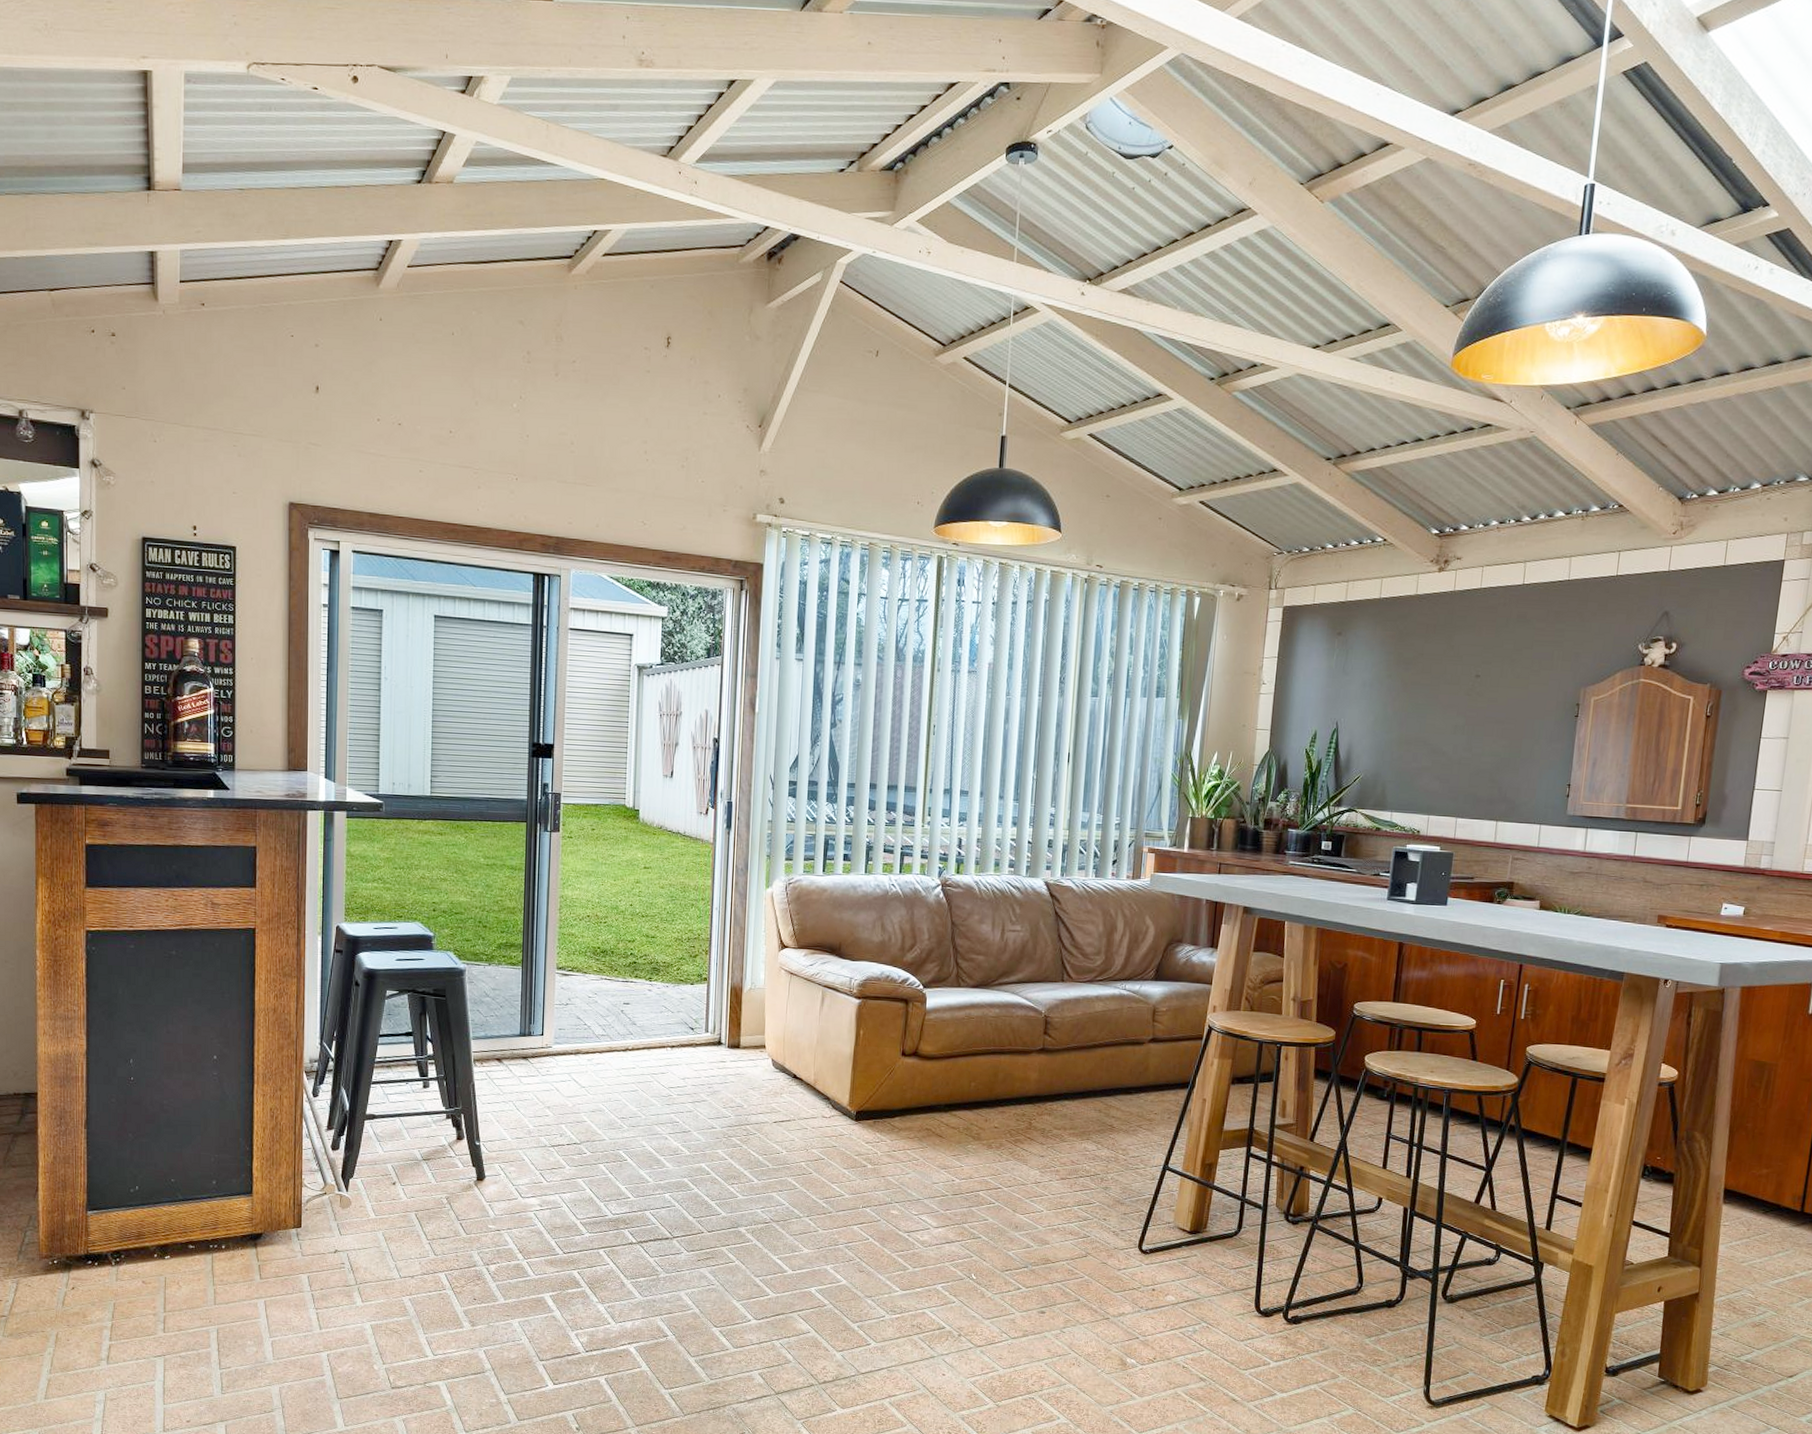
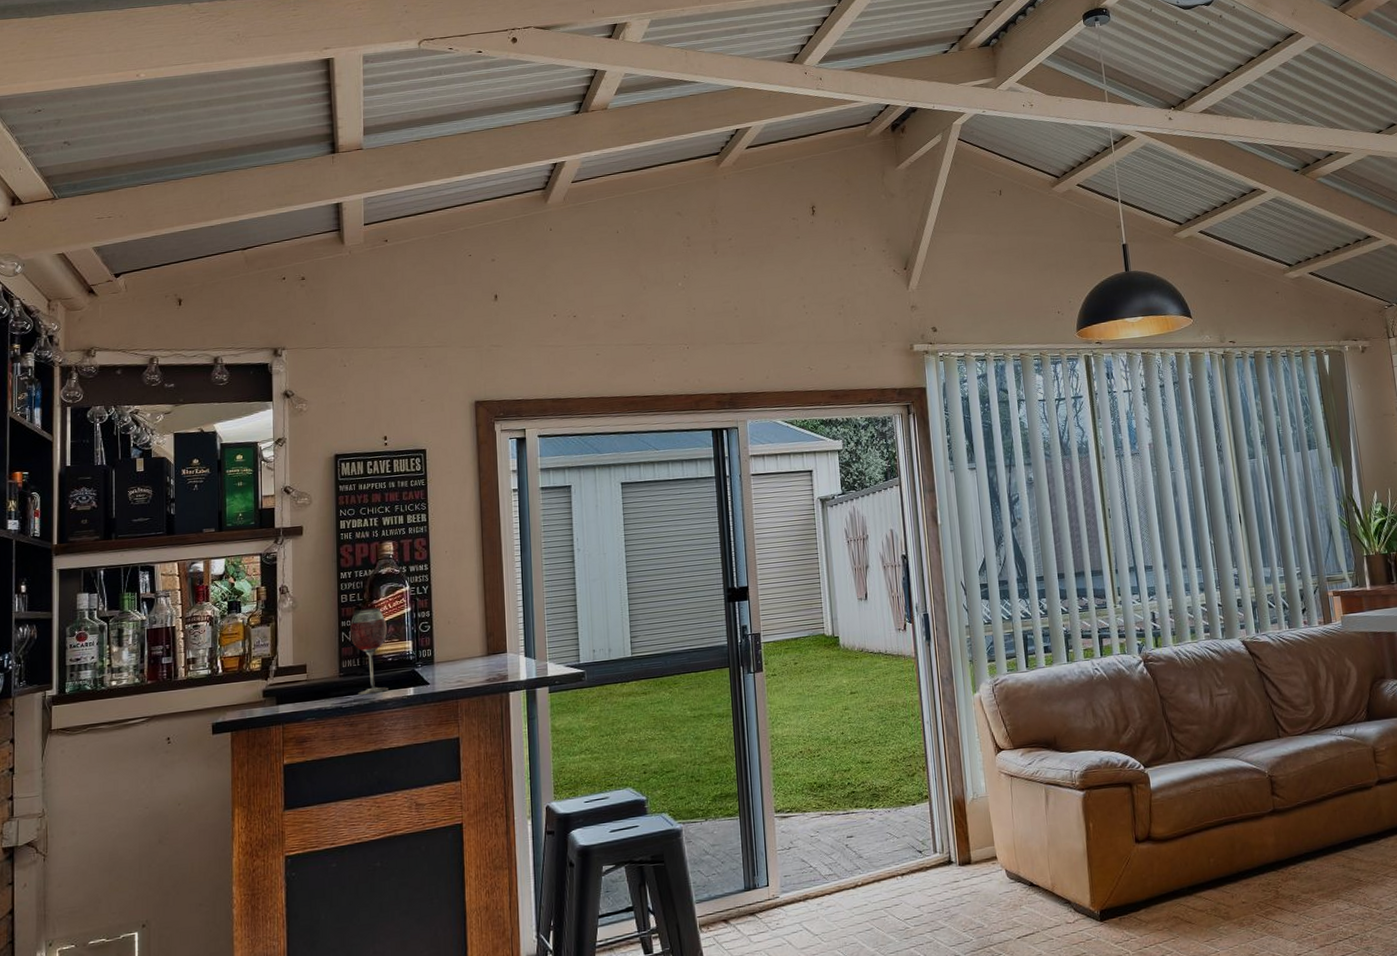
wineglass: none [152,703,189,790] -> present [349,607,389,696]

